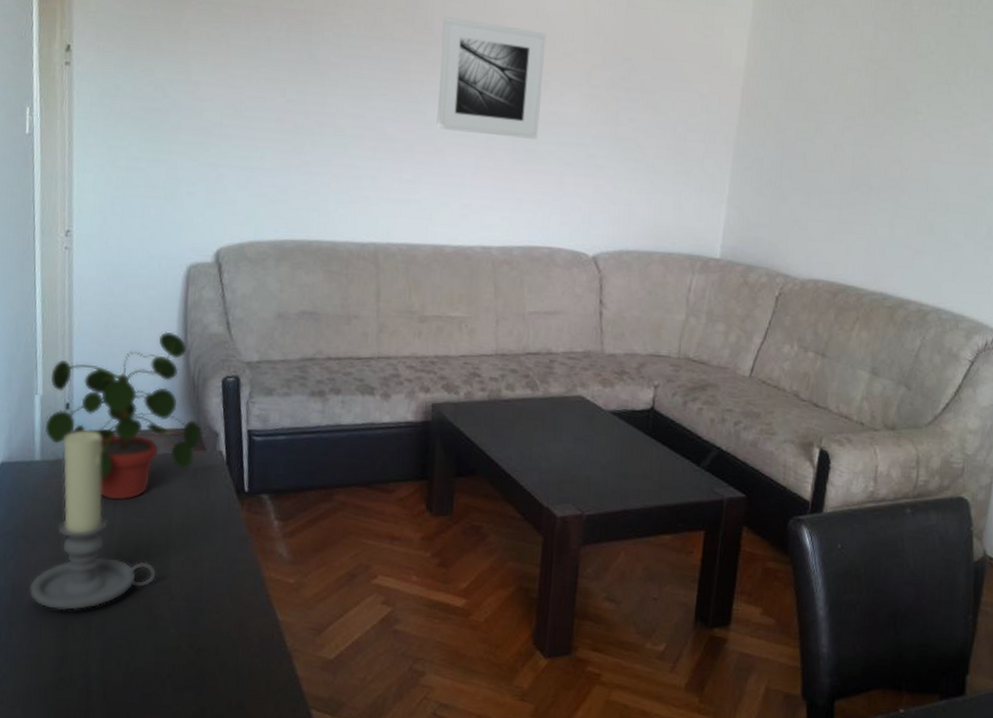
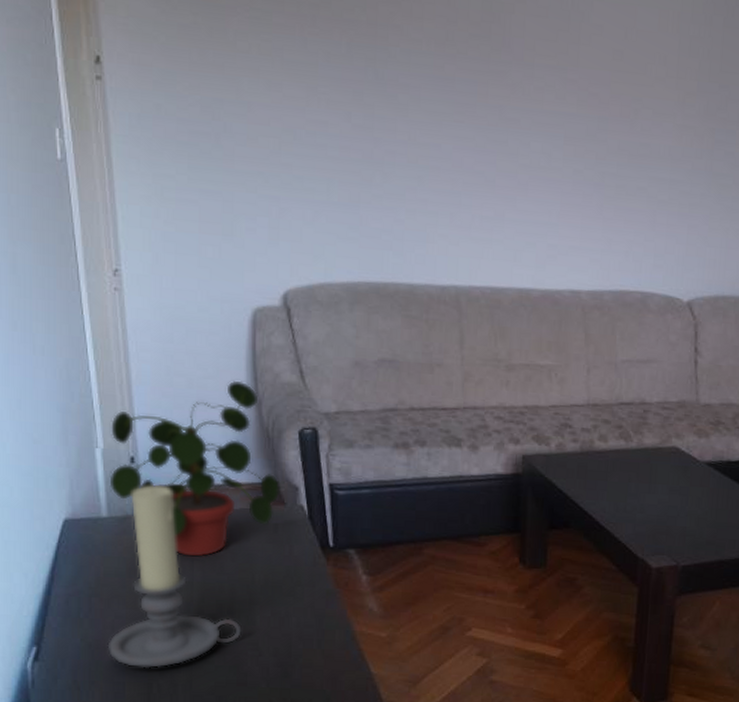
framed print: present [436,17,547,139] -> none [519,33,637,174]

